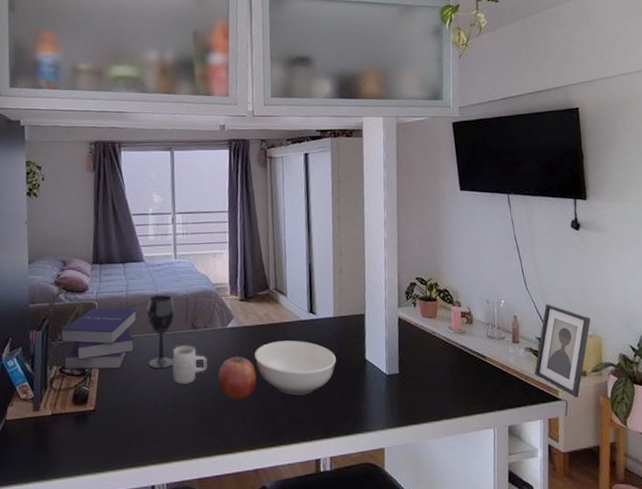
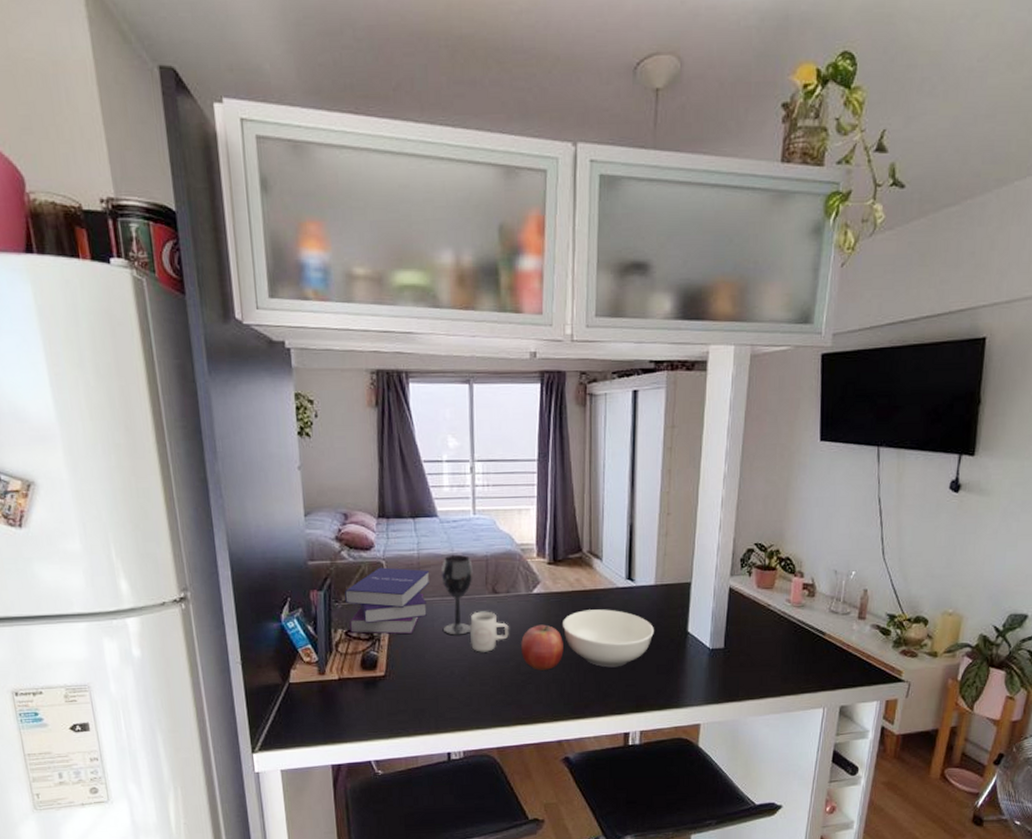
picture frame: present [534,304,591,398] -> none [878,577,954,679]

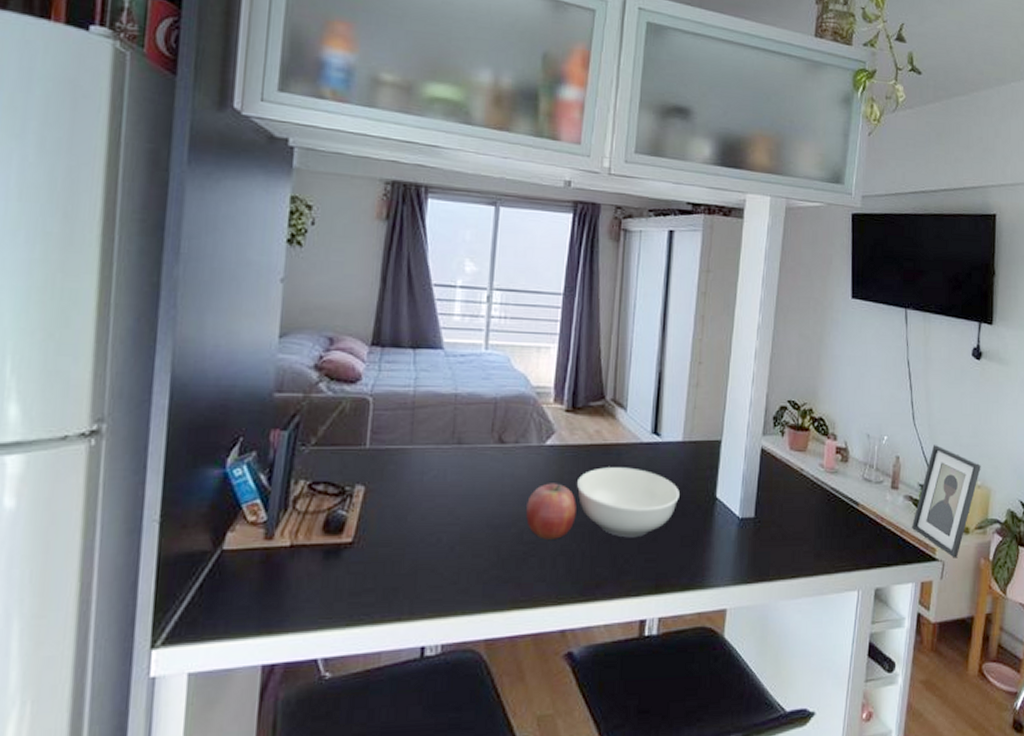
book: present [345,567,430,635] -> none [315,405,426,490]
wine glass: present [441,555,473,635] -> none [434,395,478,493]
mug: present [470,611,510,652] -> none [465,464,515,515]
picture frame: none [878,577,954,679] -> present [912,445,981,558]

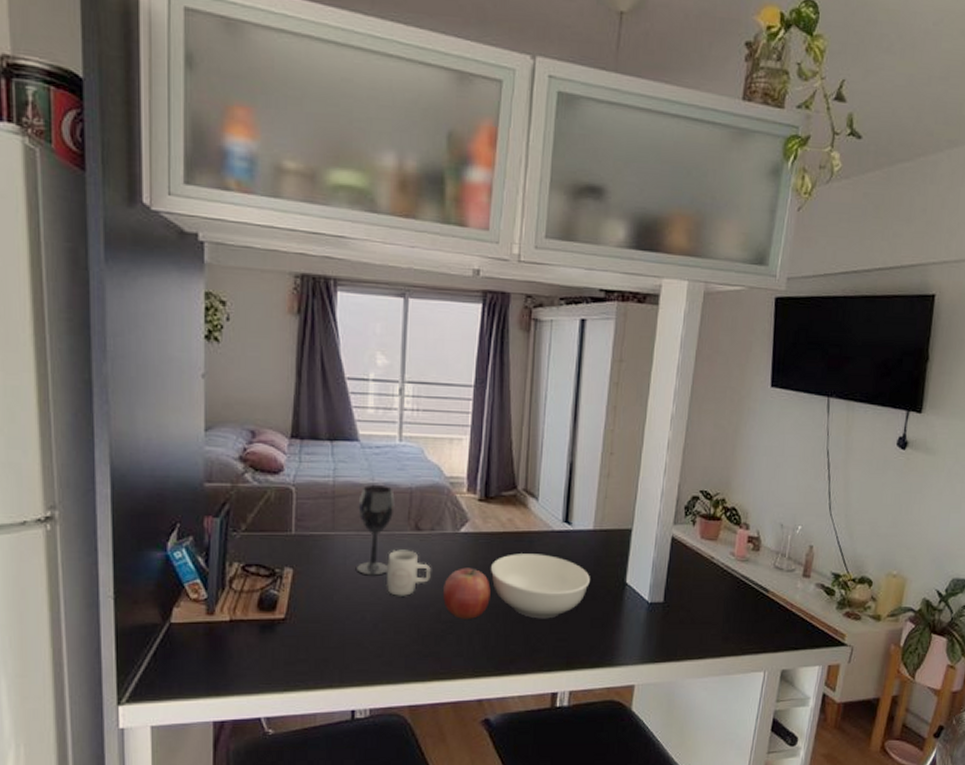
wine glass: none [434,395,478,493] -> present [357,485,395,576]
mug: none [465,464,515,515] -> present [385,549,432,596]
picture frame: present [912,445,981,558] -> none [822,535,898,644]

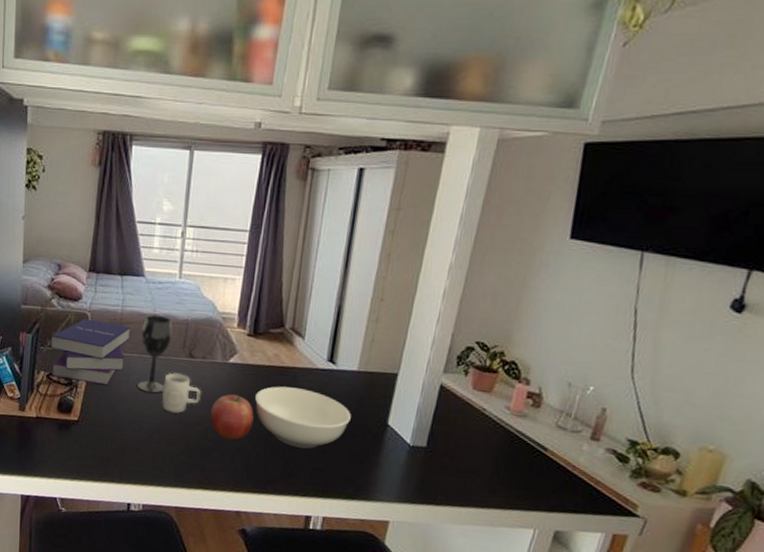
book: none [245,494,346,572] -> present [50,319,131,386]

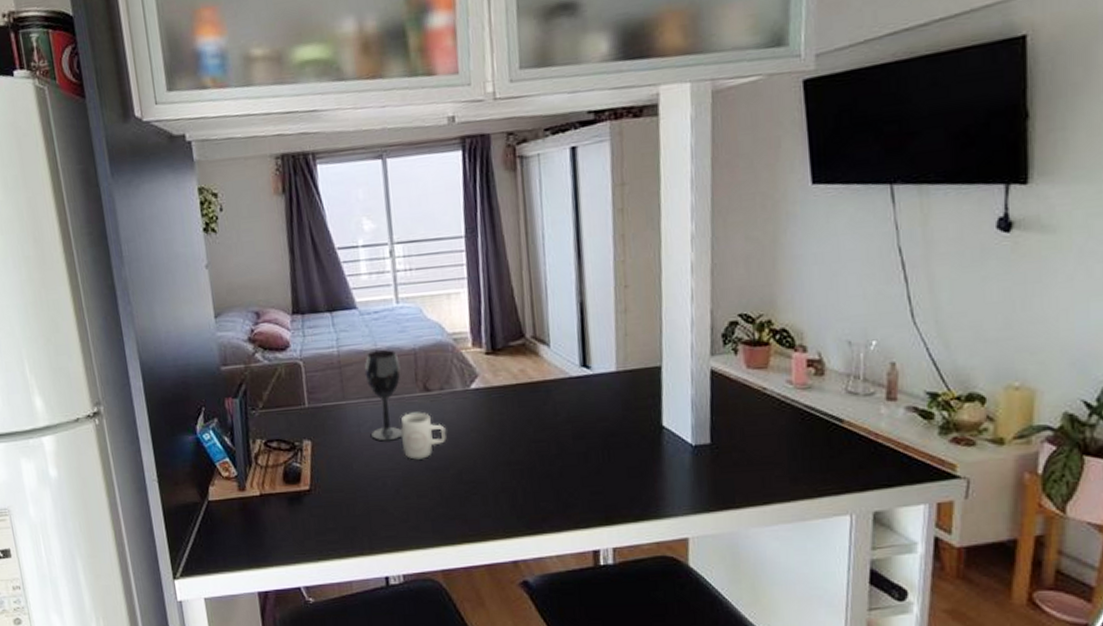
book: present [50,319,131,386] -> none [261,368,352,444]
fruit: present [210,394,254,440] -> none [461,424,512,478]
bowl: present [255,386,351,449] -> none [508,403,620,472]

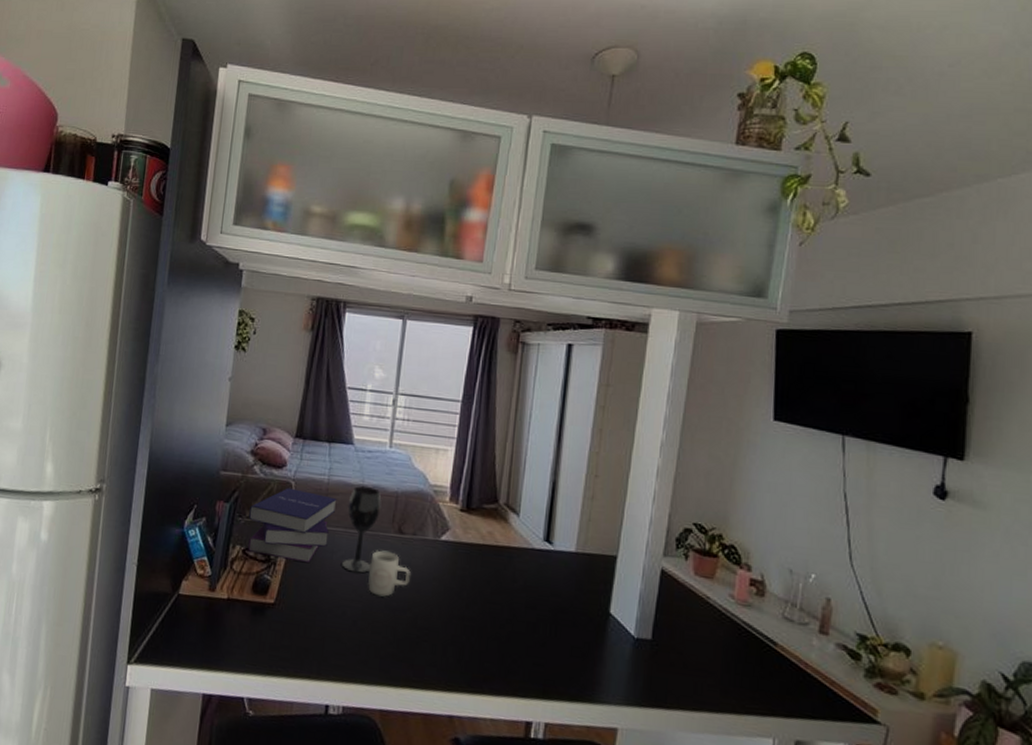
book: none [261,368,352,444] -> present [248,488,337,564]

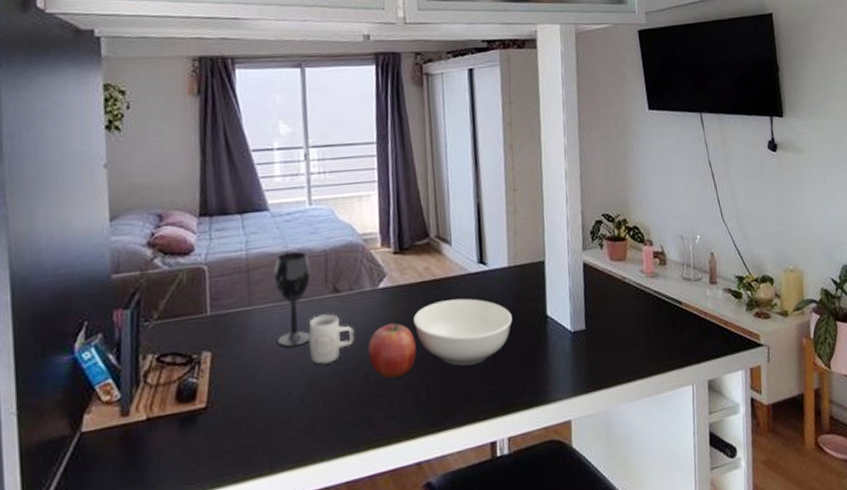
book: present [248,488,337,564] -> none [157,272,261,359]
fruit: none [420,575,468,629] -> present [368,323,417,379]
bowl: none [468,567,571,640] -> present [414,298,512,366]

